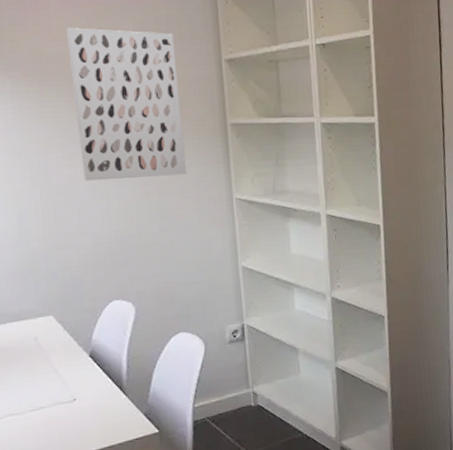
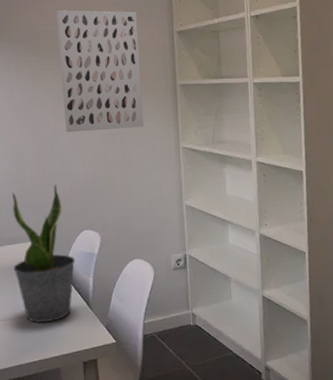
potted plant: none [14,245,103,416] -> present [12,184,76,323]

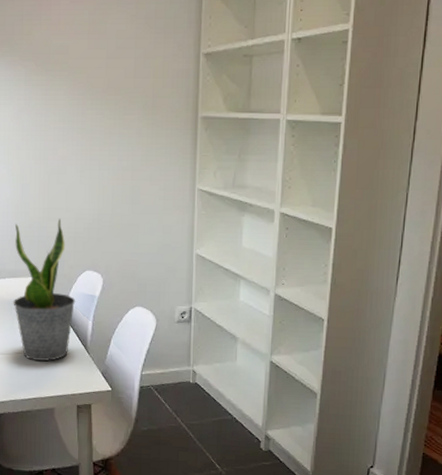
wall art: present [57,10,144,133] -> none [71,21,160,163]

